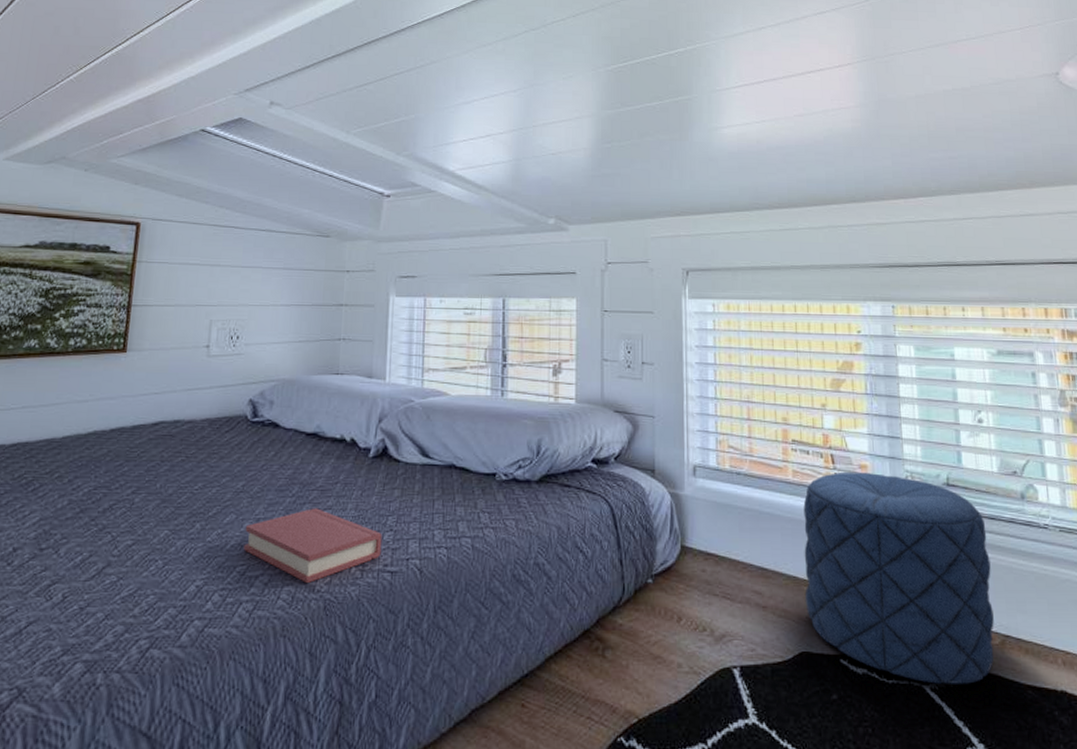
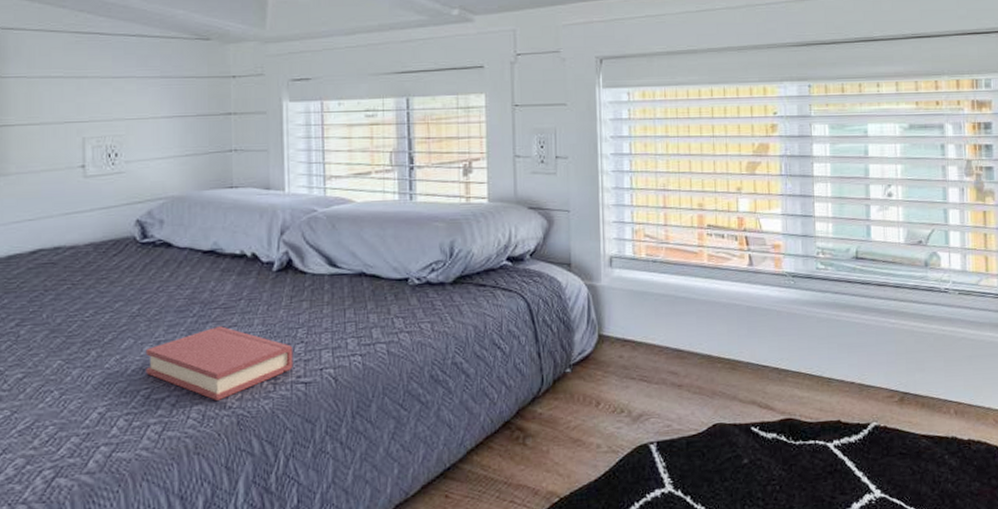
pouf: present [803,471,994,684] -> none [718,251,895,441]

